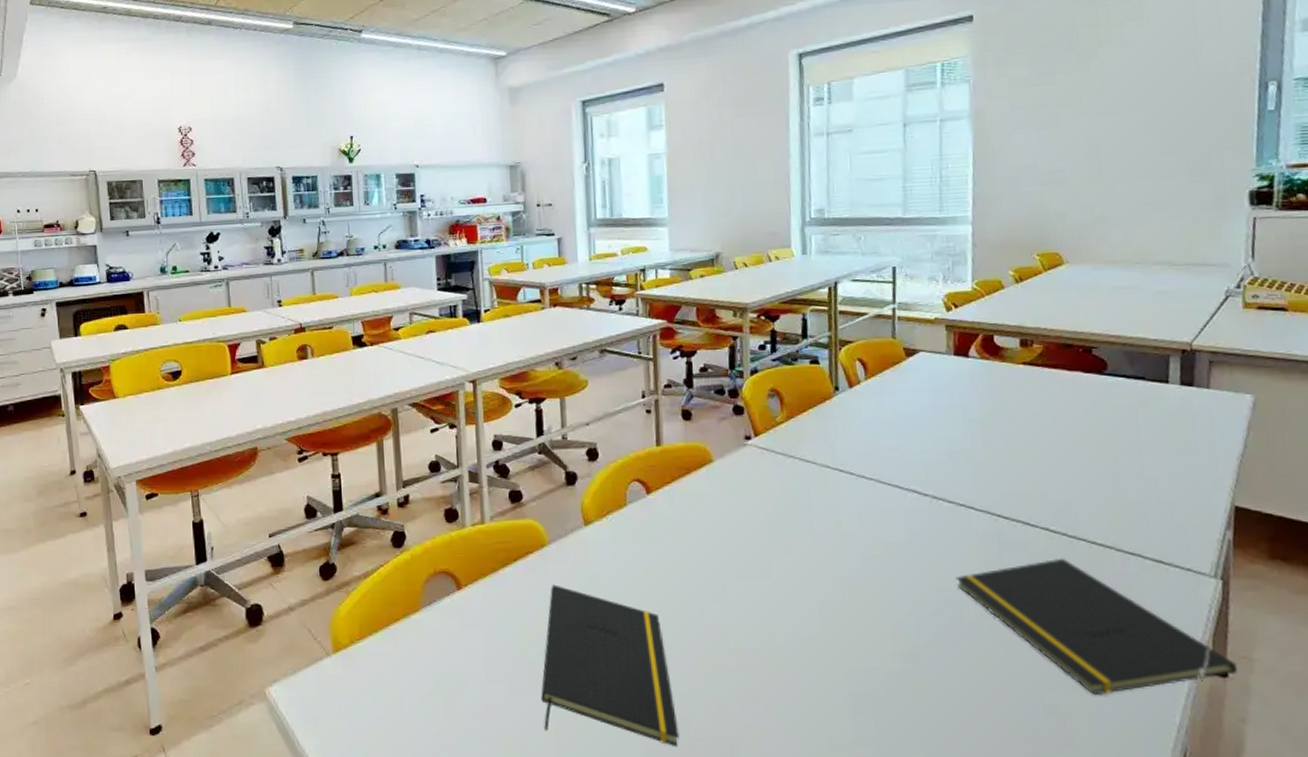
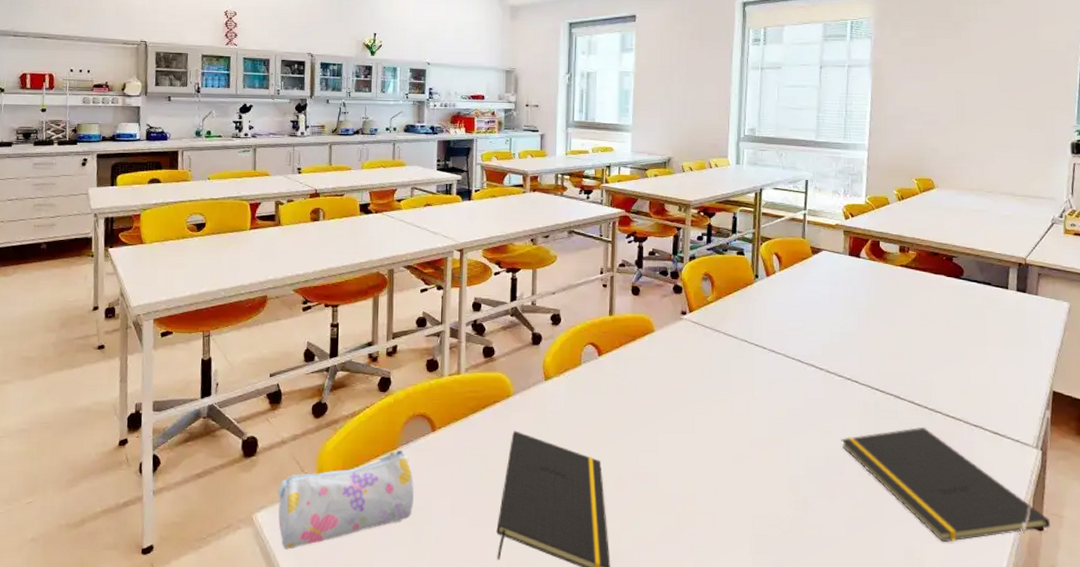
pencil case: none [288,611,443,726] -> present [276,449,414,550]

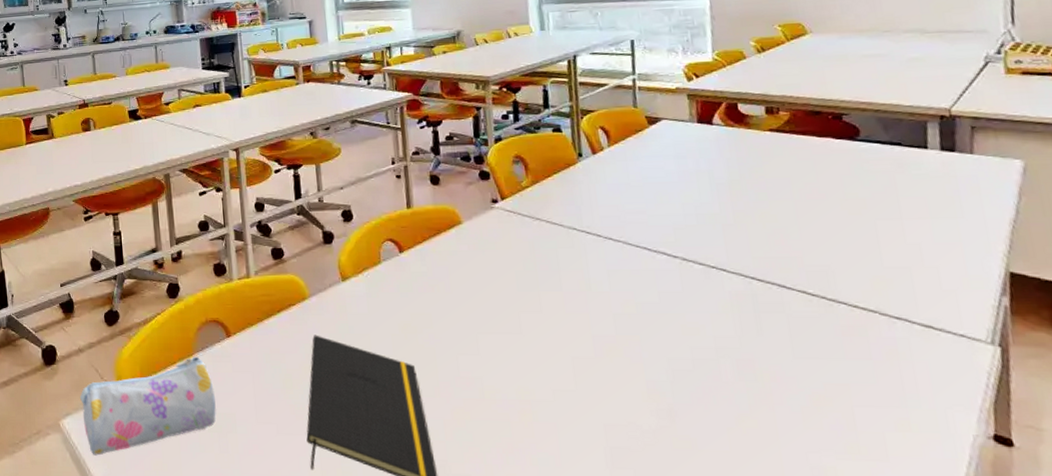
notepad: present [841,427,1051,543] -> none [710,321,1025,460]

